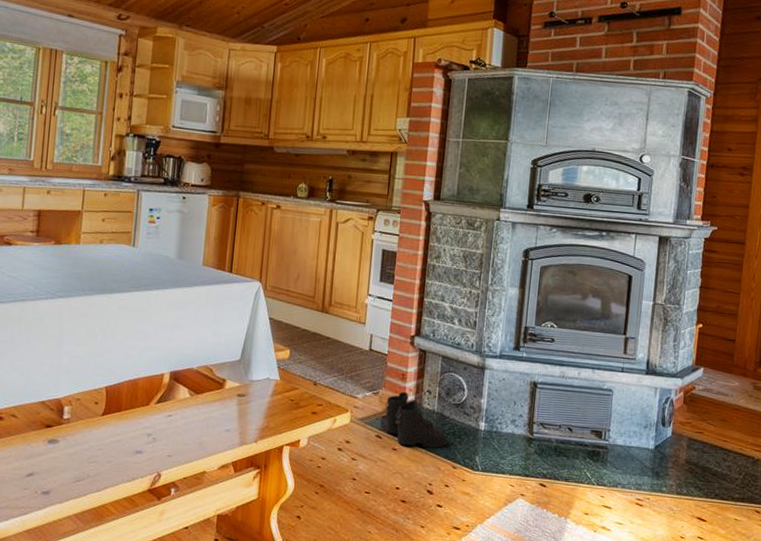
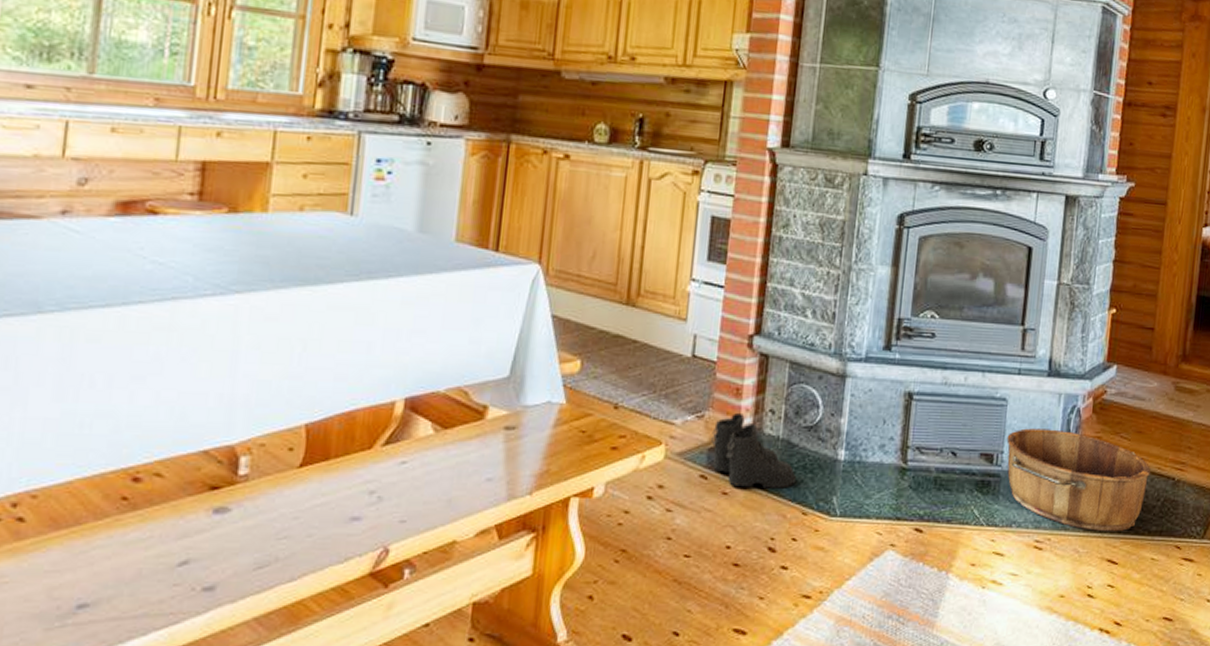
wooden bucket: none [613,413,734,497] -> present [1007,428,1151,532]

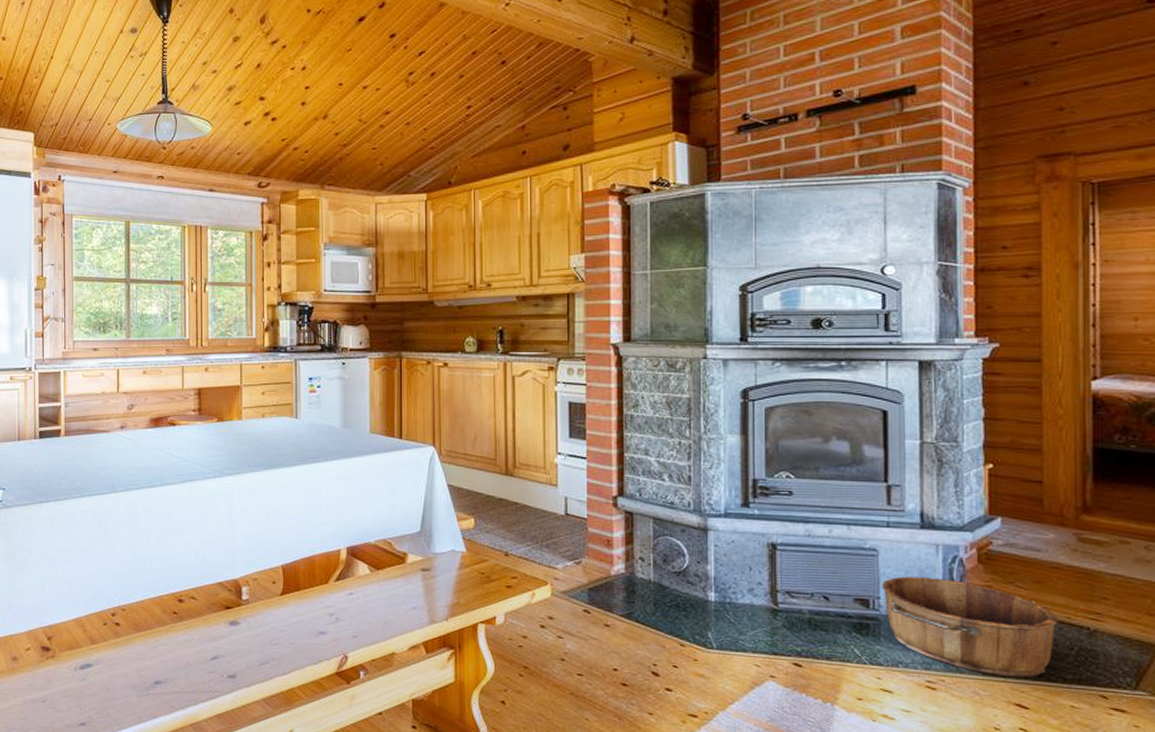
boots: present [711,412,797,489] -> none [590,559,671,624]

